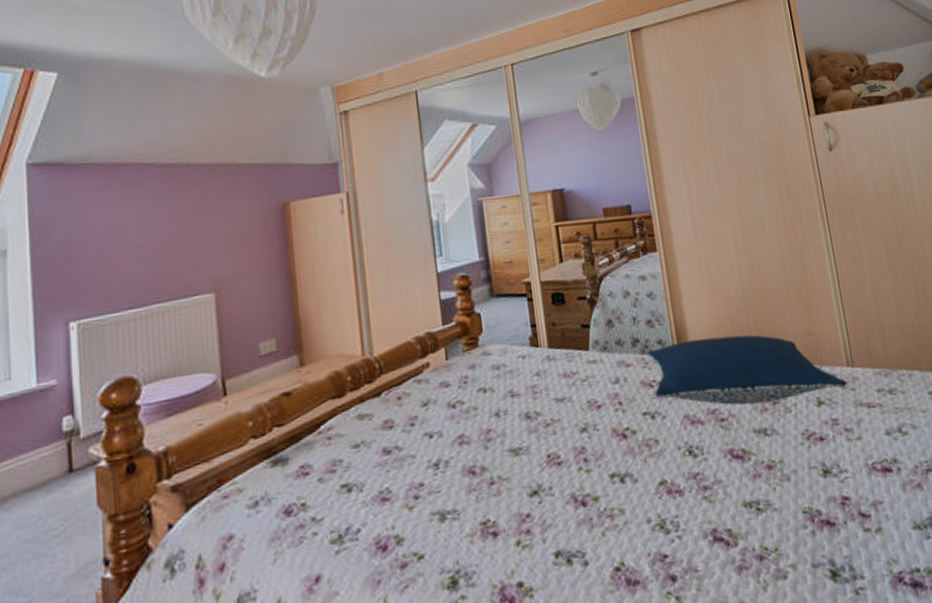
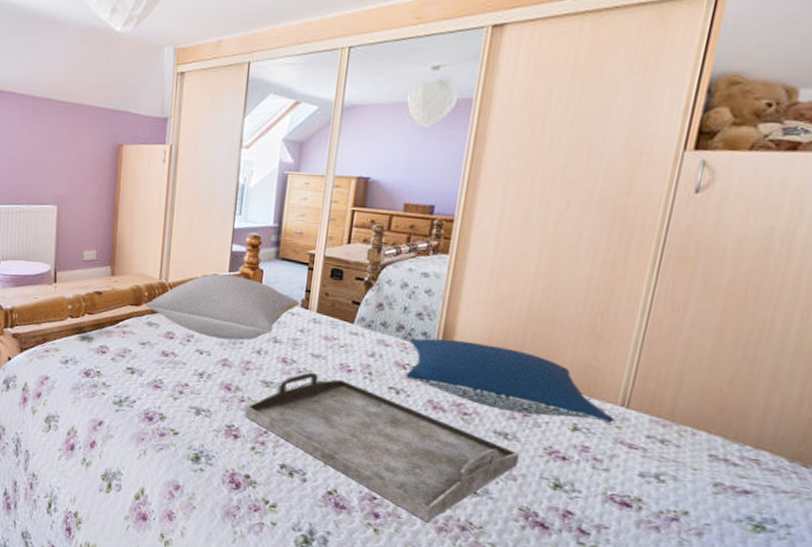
pillow: none [349,327,528,413] -> present [144,273,300,341]
serving tray: none [498,419,786,566] -> present [245,372,520,523]

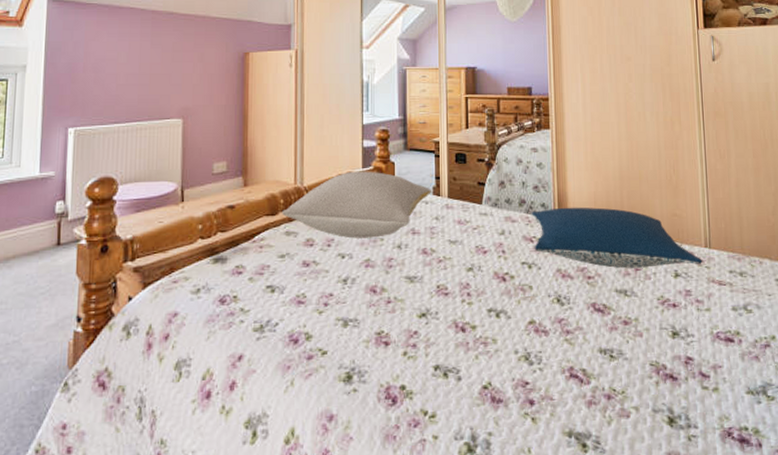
serving tray: present [245,372,520,523] -> none [393,260,641,399]

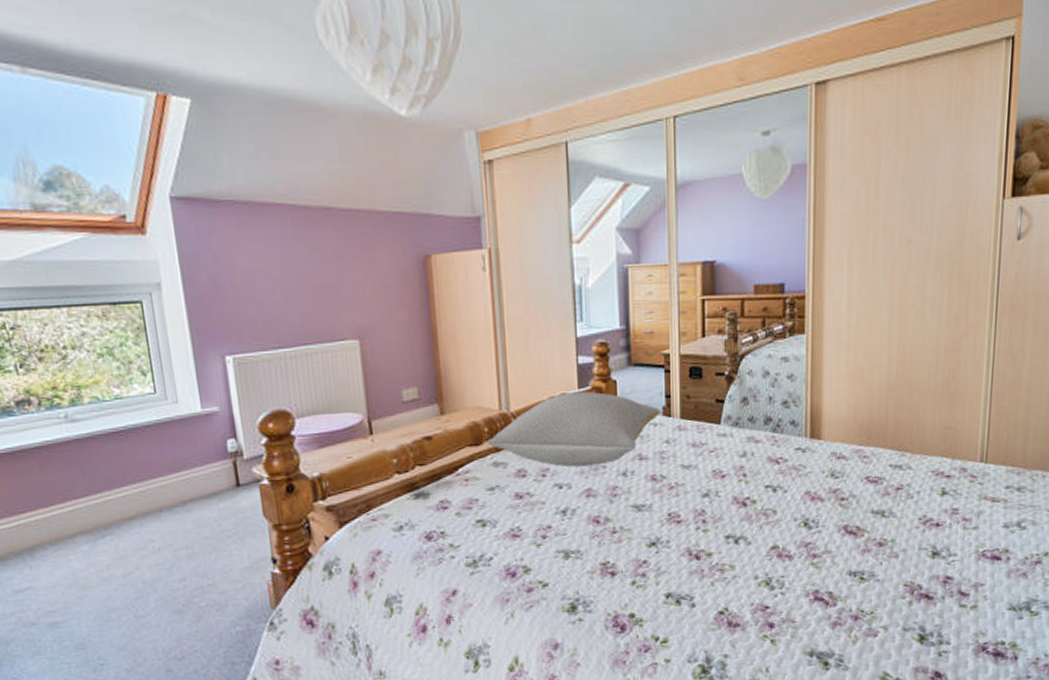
pillow: present [531,207,703,269] -> none [778,422,976,489]

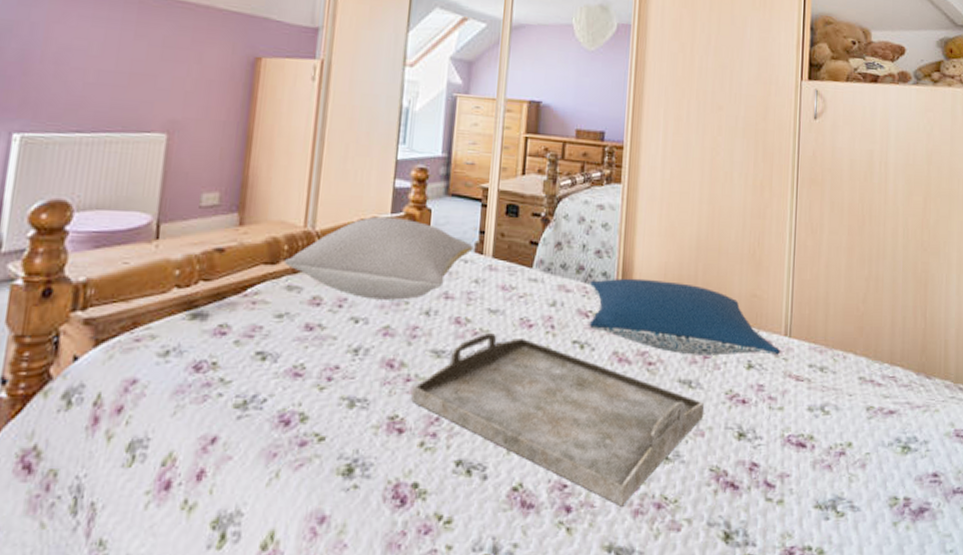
serving tray: none [619,486,898,621] -> present [411,333,705,507]
pillow: none [778,422,976,489] -> present [589,278,781,356]

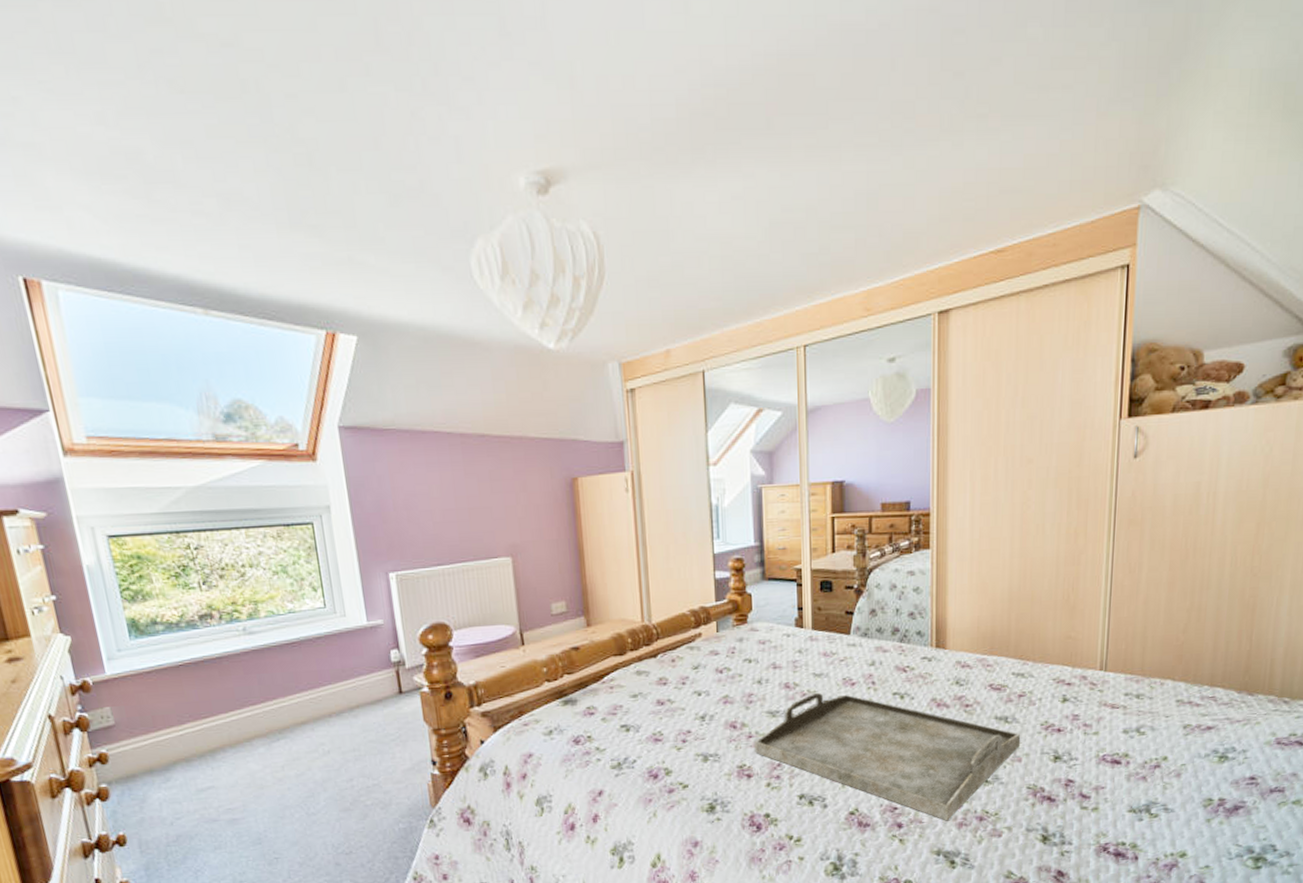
pillow: present [283,216,473,300] -> none [629,604,793,676]
pillow: present [589,278,781,356] -> none [905,633,1096,696]

